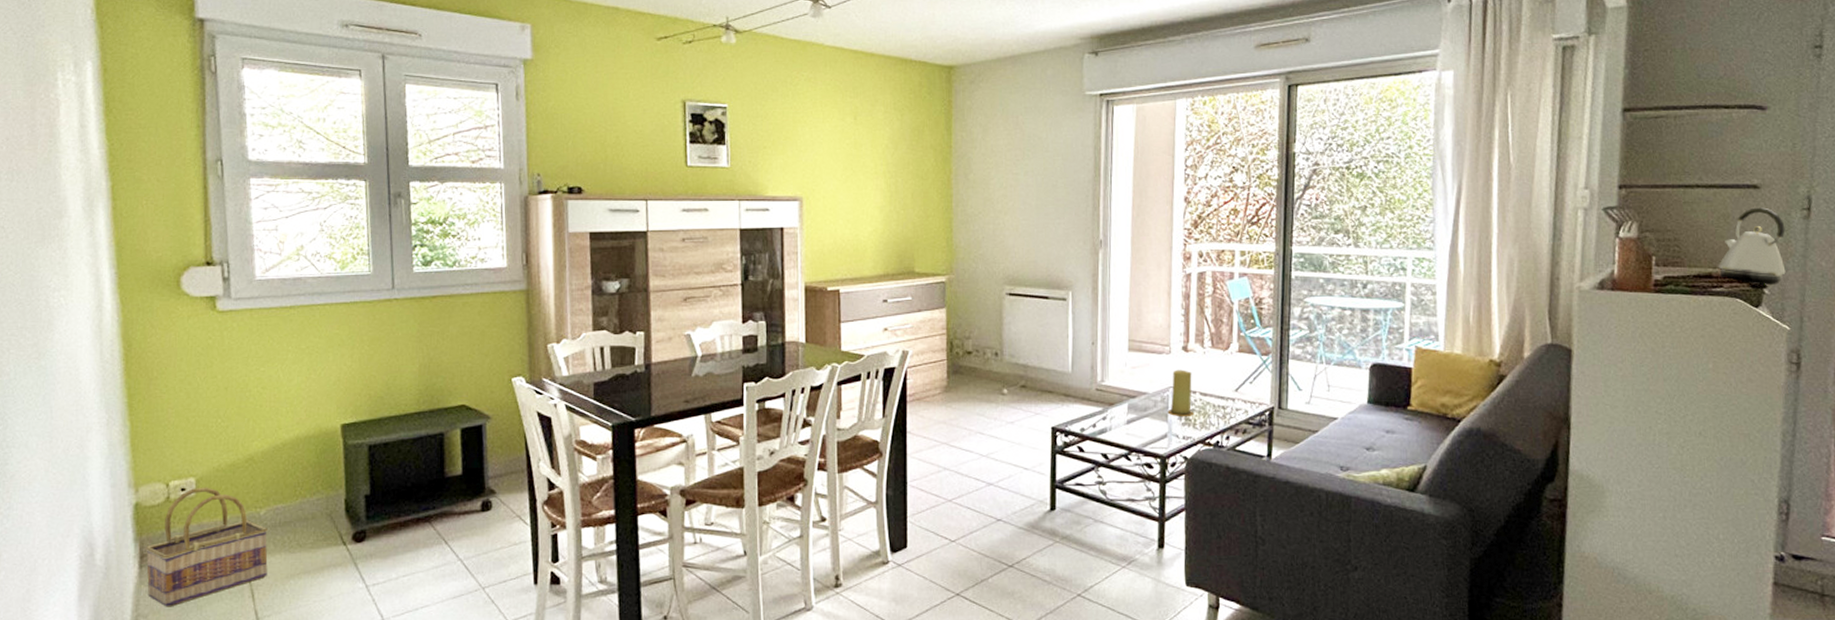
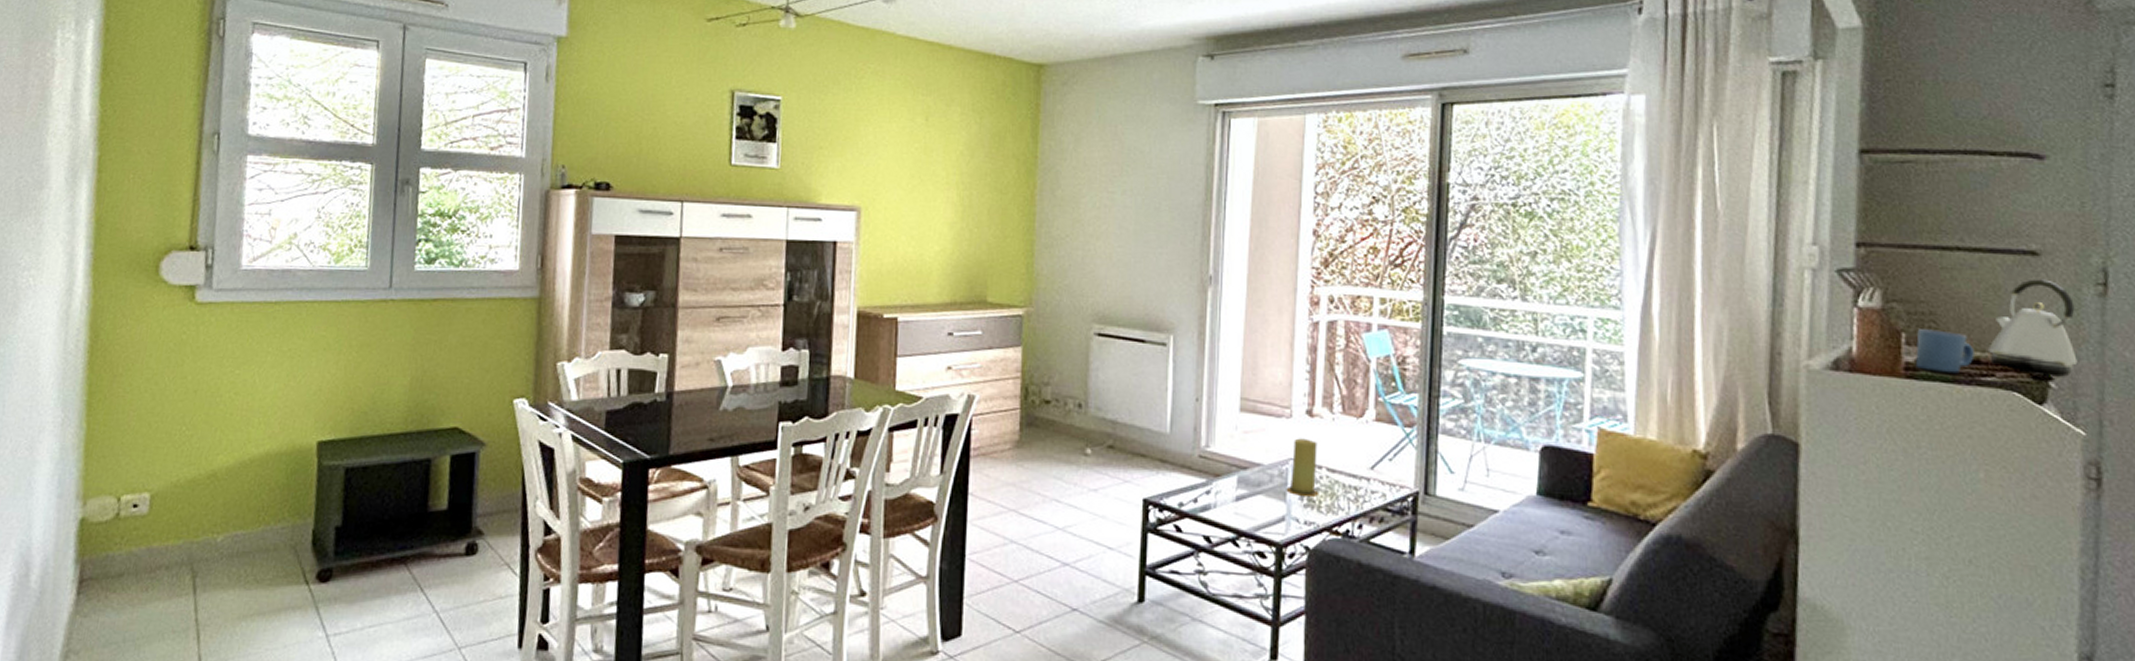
basket: present [145,487,268,607] -> none [82,504,223,644]
mug: none [1662,252,1708,289] -> present [1915,329,1975,377]

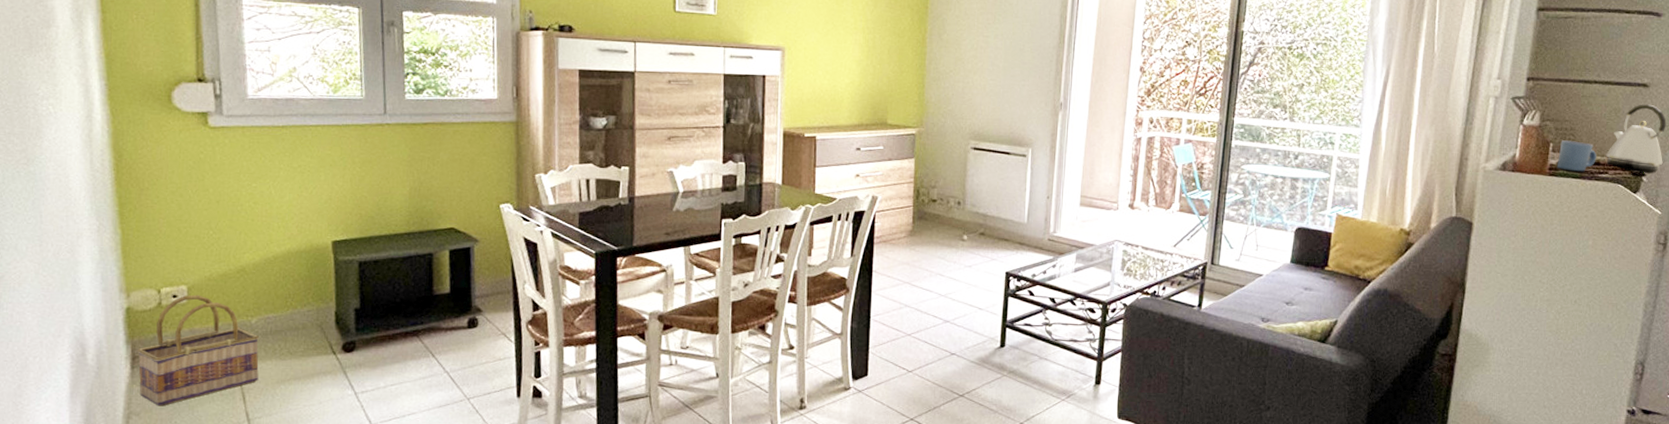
basket: none [82,504,223,644] -> present [136,294,259,406]
candle: present [1286,438,1318,496] -> none [1111,225,1136,267]

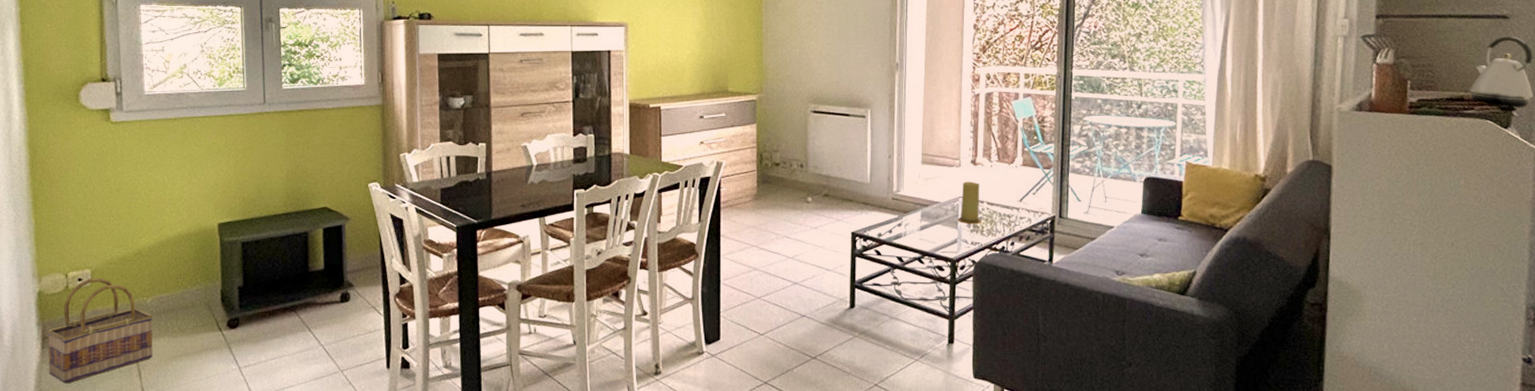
candle: none [1111,225,1136,267] -> present [957,181,981,223]
mug: present [1556,140,1597,174] -> none [1417,77,1460,111]

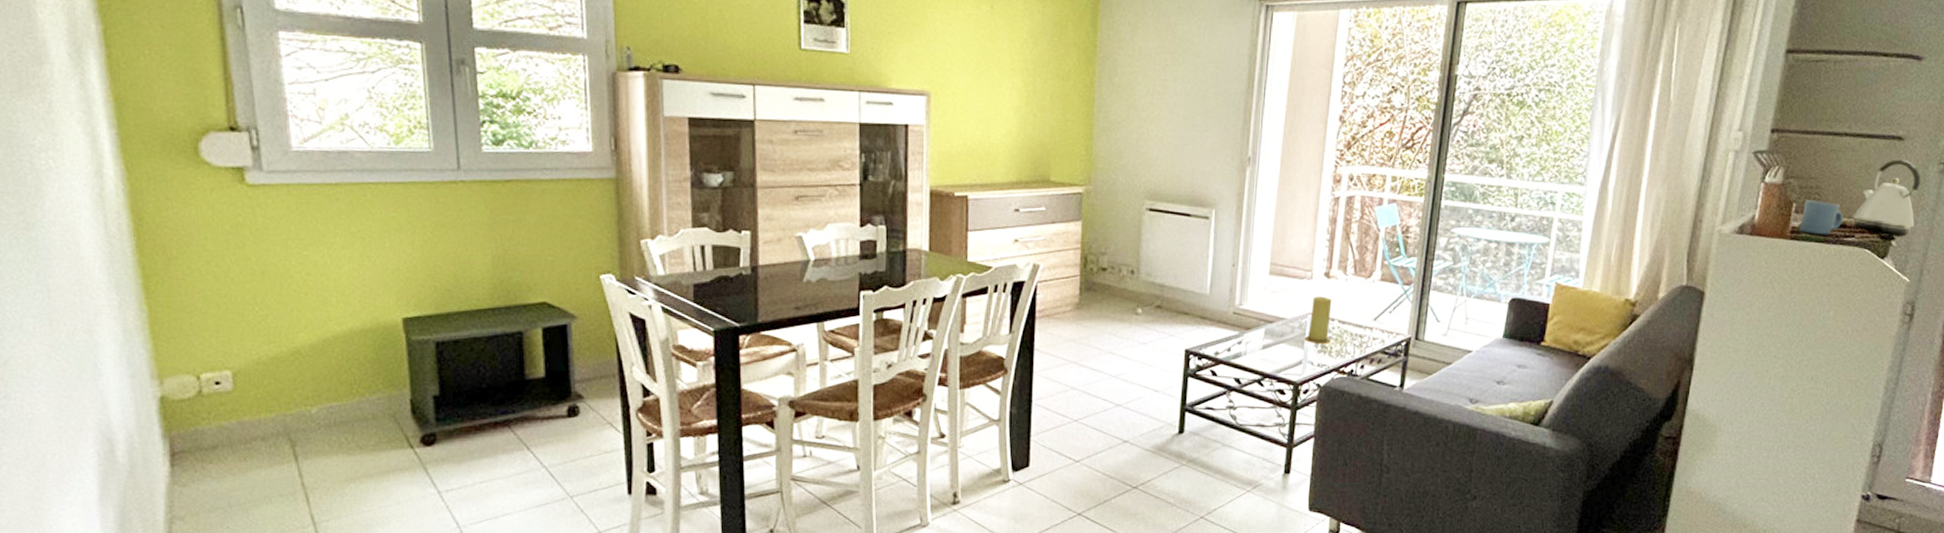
basket: present [46,278,153,384] -> none [176,381,323,509]
mug: none [1417,77,1460,111] -> present [1799,200,1843,238]

